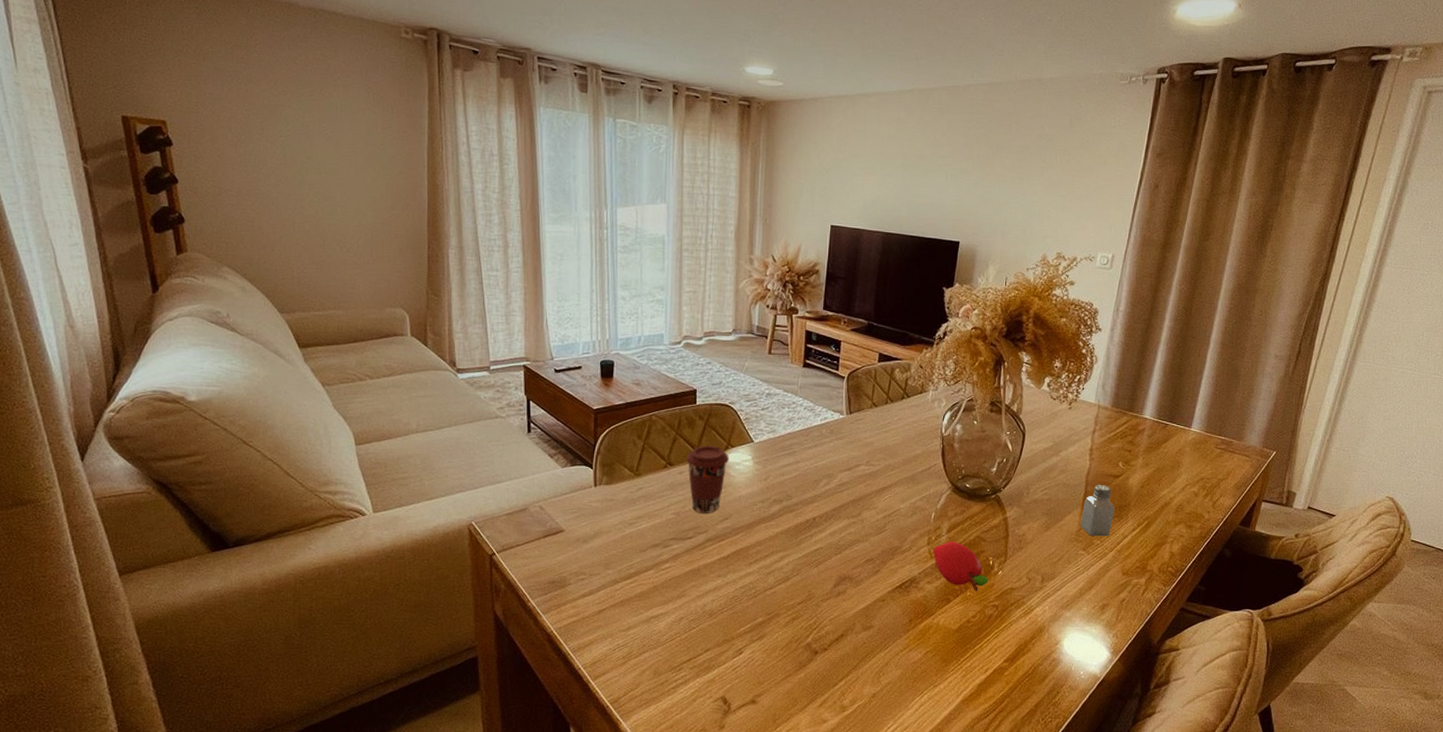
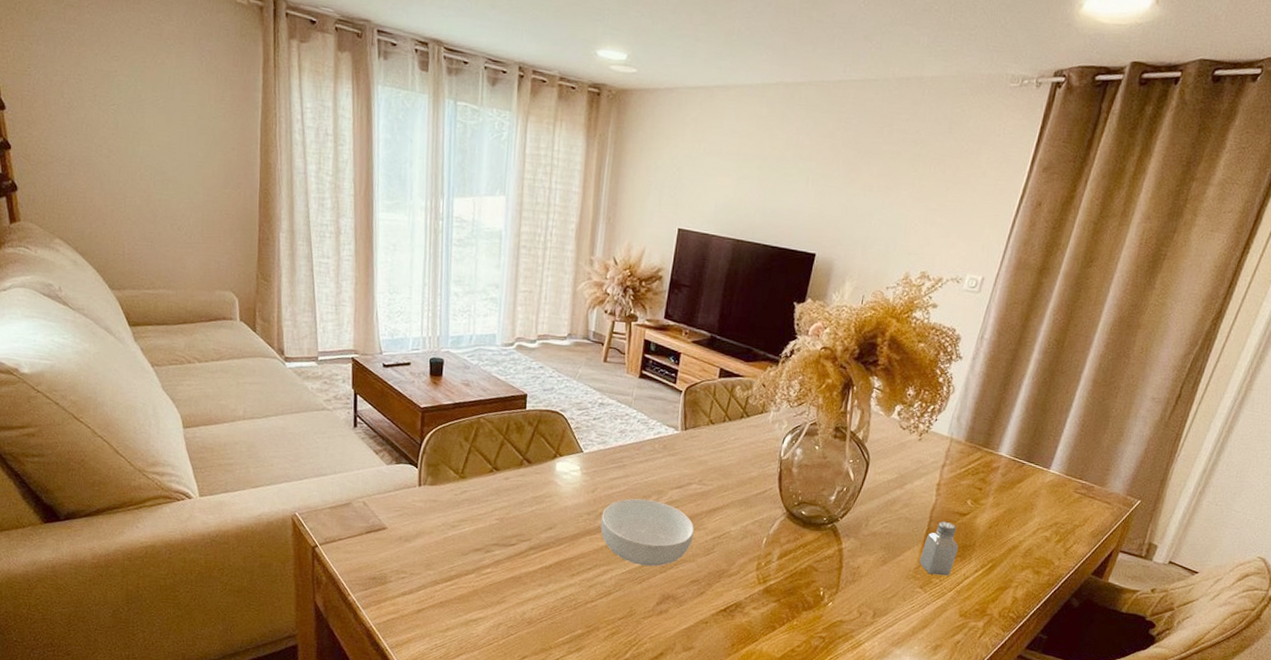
coffee cup: present [685,445,729,513] -> none [512,452,557,522]
cereal bowl: none [775,483,866,549] -> present [600,498,695,567]
fruit: present [934,541,989,591] -> none [762,568,818,621]

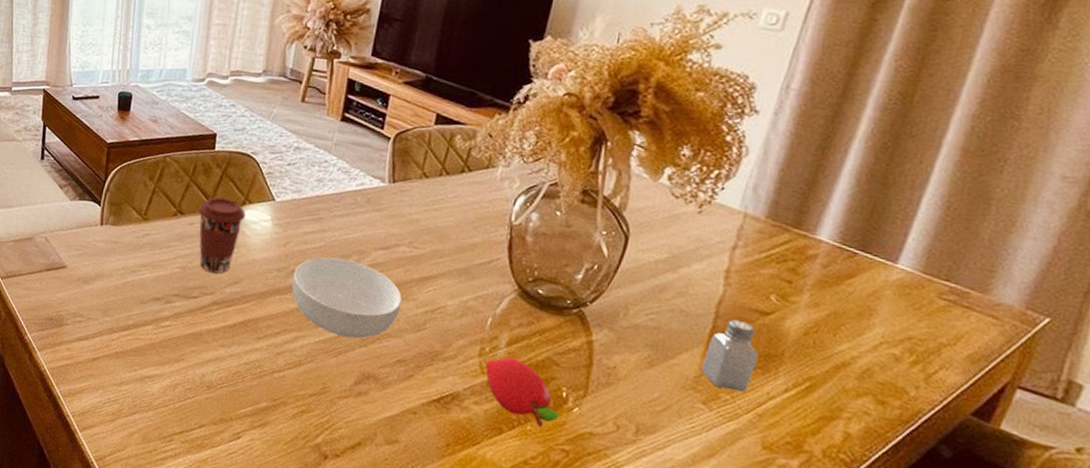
coffee cup: none [512,452,557,522] -> present [197,197,246,274]
fruit: none [762,568,818,621] -> present [486,356,559,427]

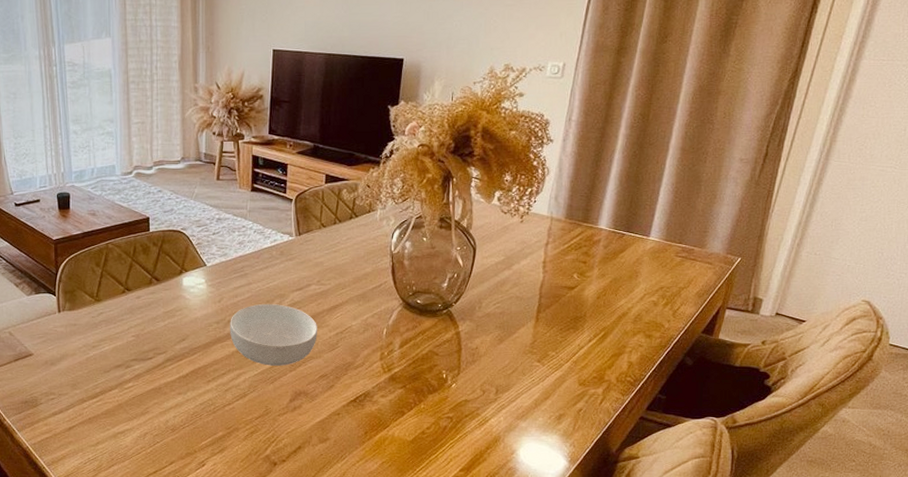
coffee cup: present [197,197,246,274] -> none [142,270,183,335]
fruit: present [486,356,559,427] -> none [387,356,443,404]
saltshaker: present [700,319,758,393] -> none [534,296,570,348]

